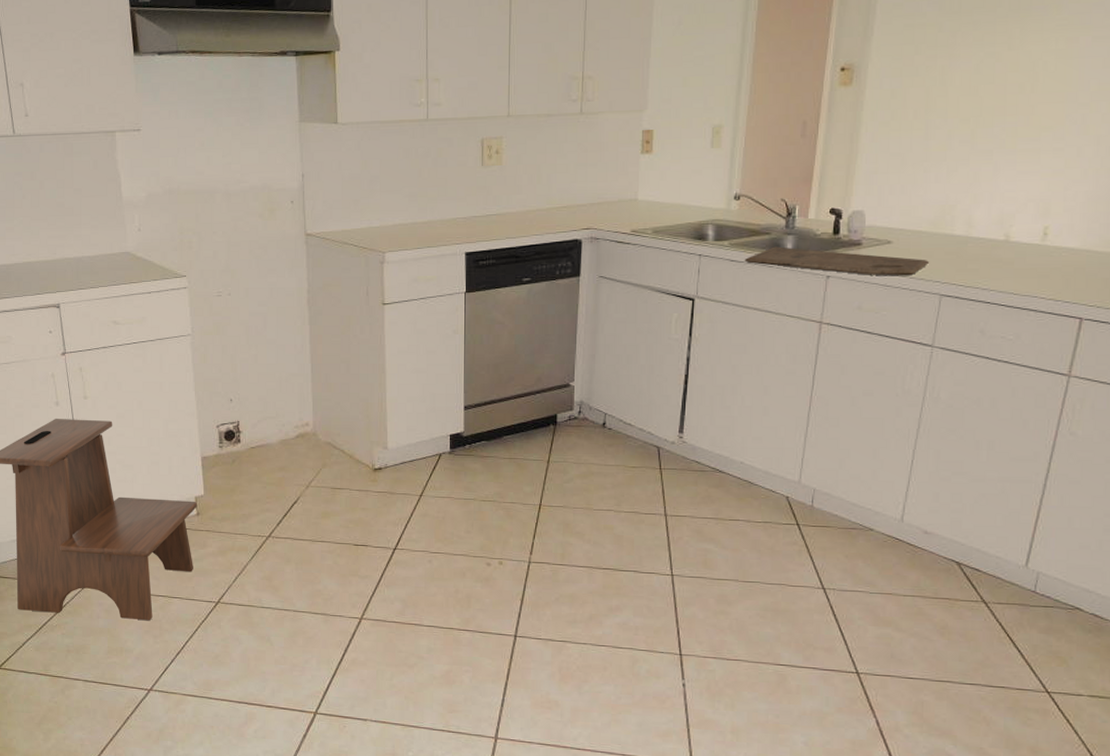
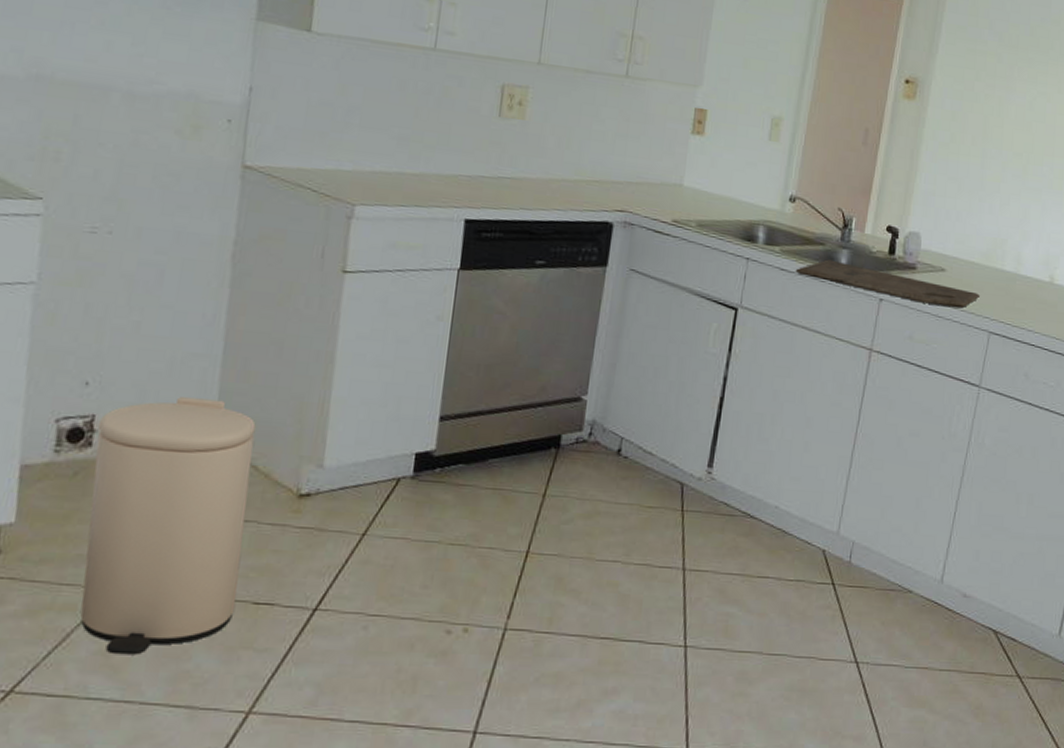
pedal bin: none [242,404,343,580] -> present [80,396,256,655]

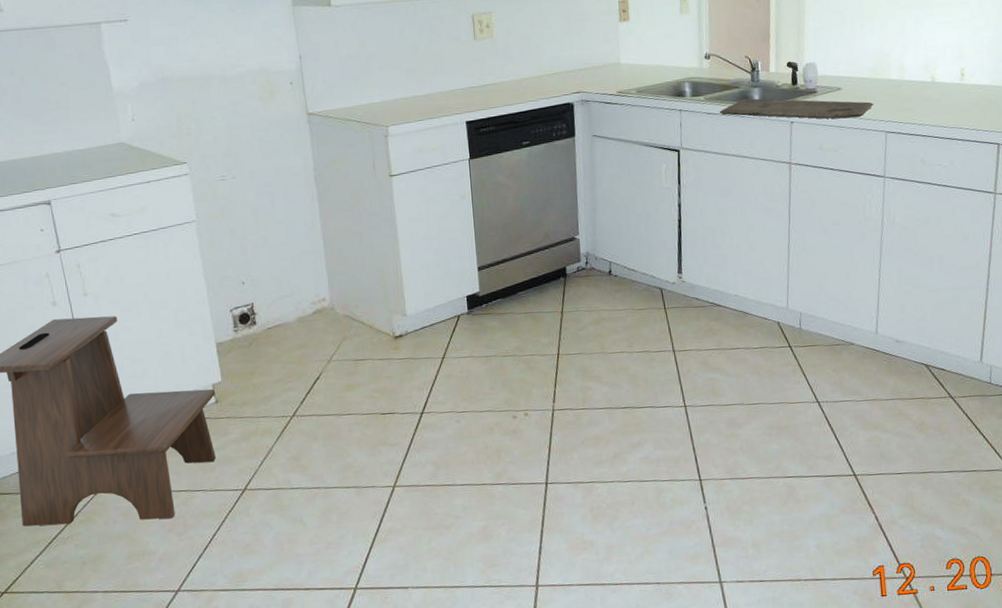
pedal bin: present [80,396,256,655] -> none [256,280,370,459]

